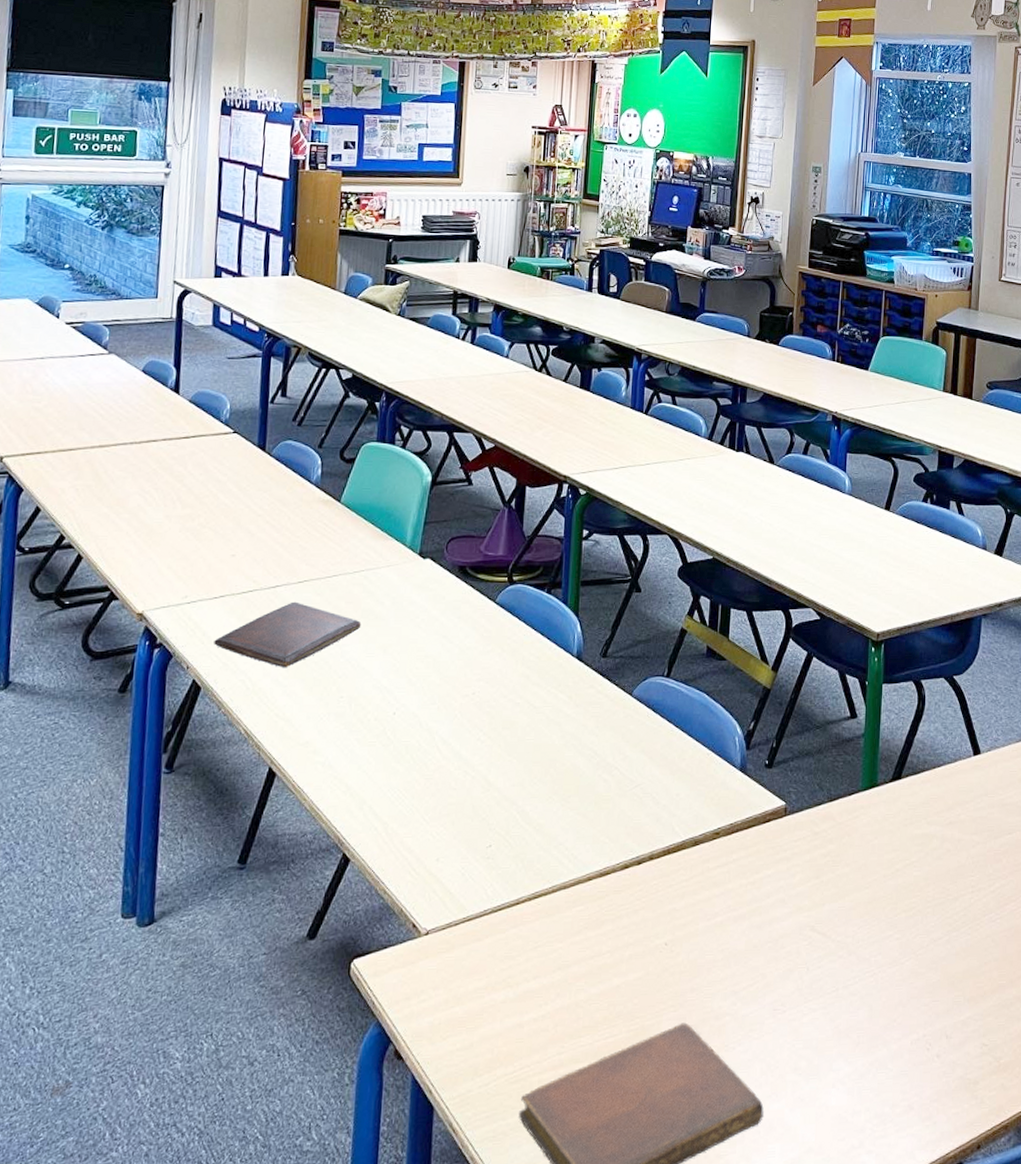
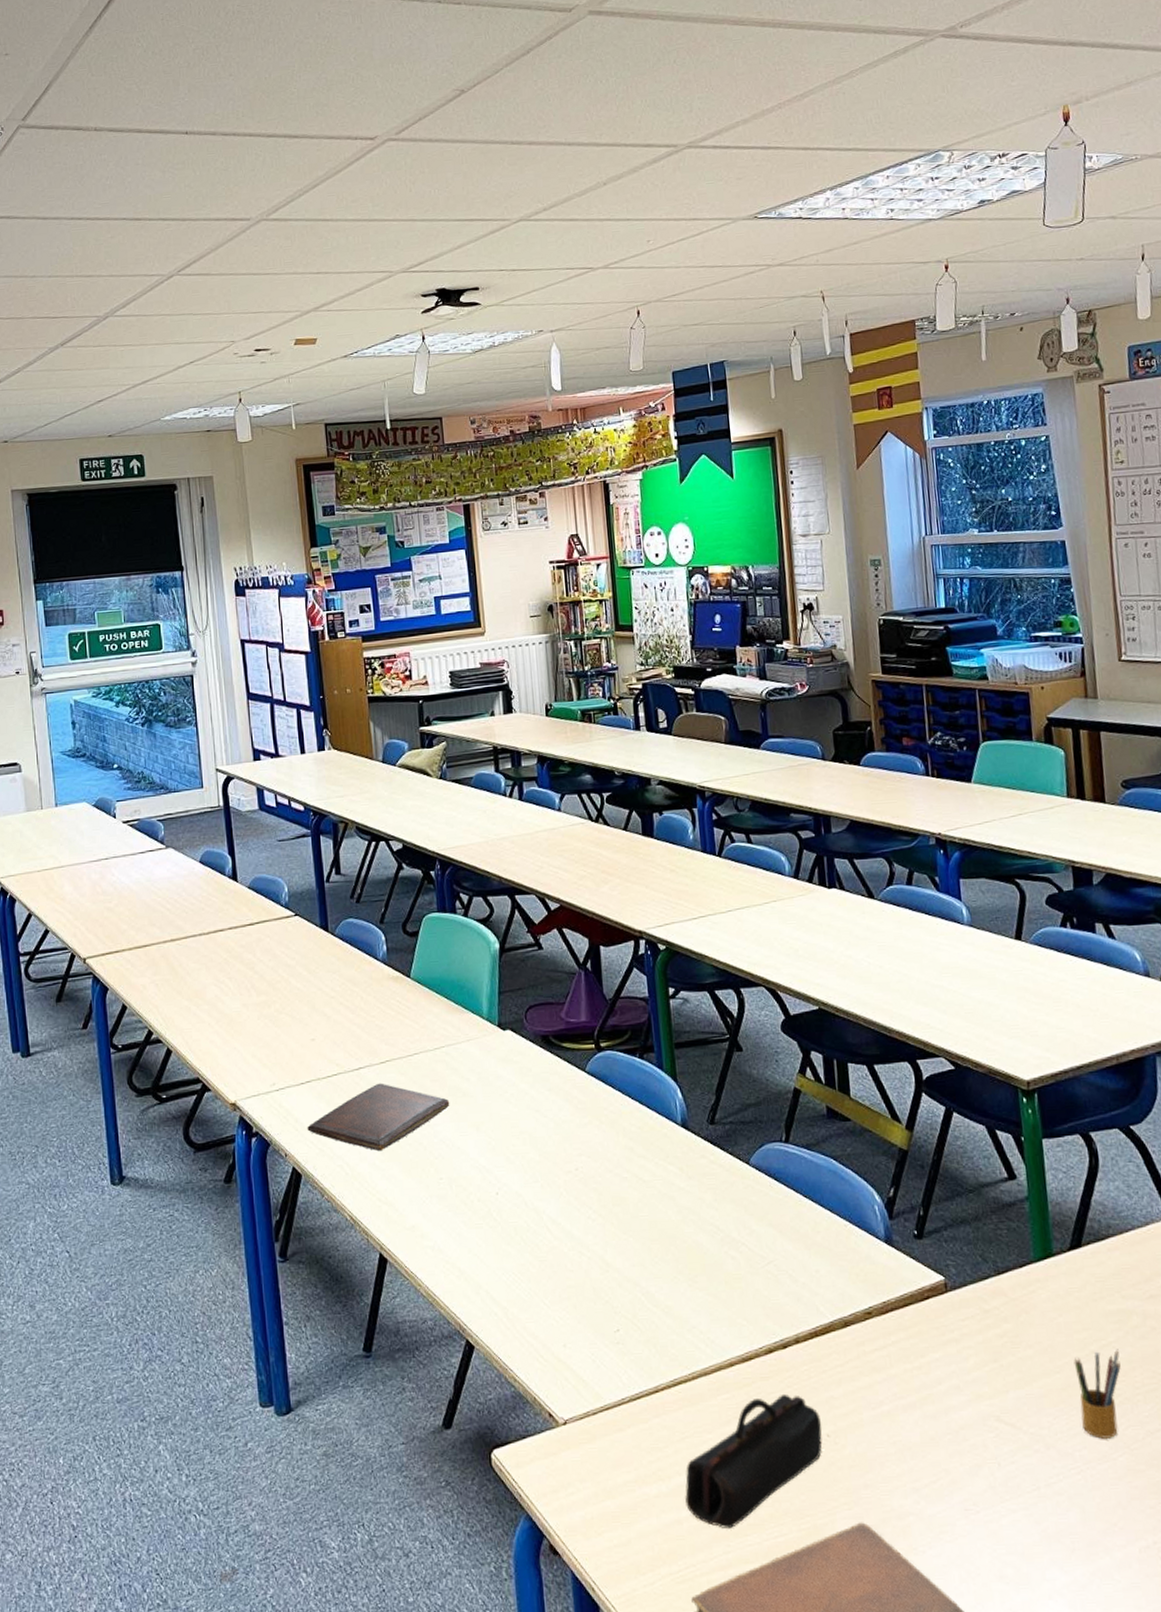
pencil case: none [529,906,662,1031] -> present [685,1393,823,1528]
pencil box: none [881,868,918,946] -> present [1073,1349,1121,1439]

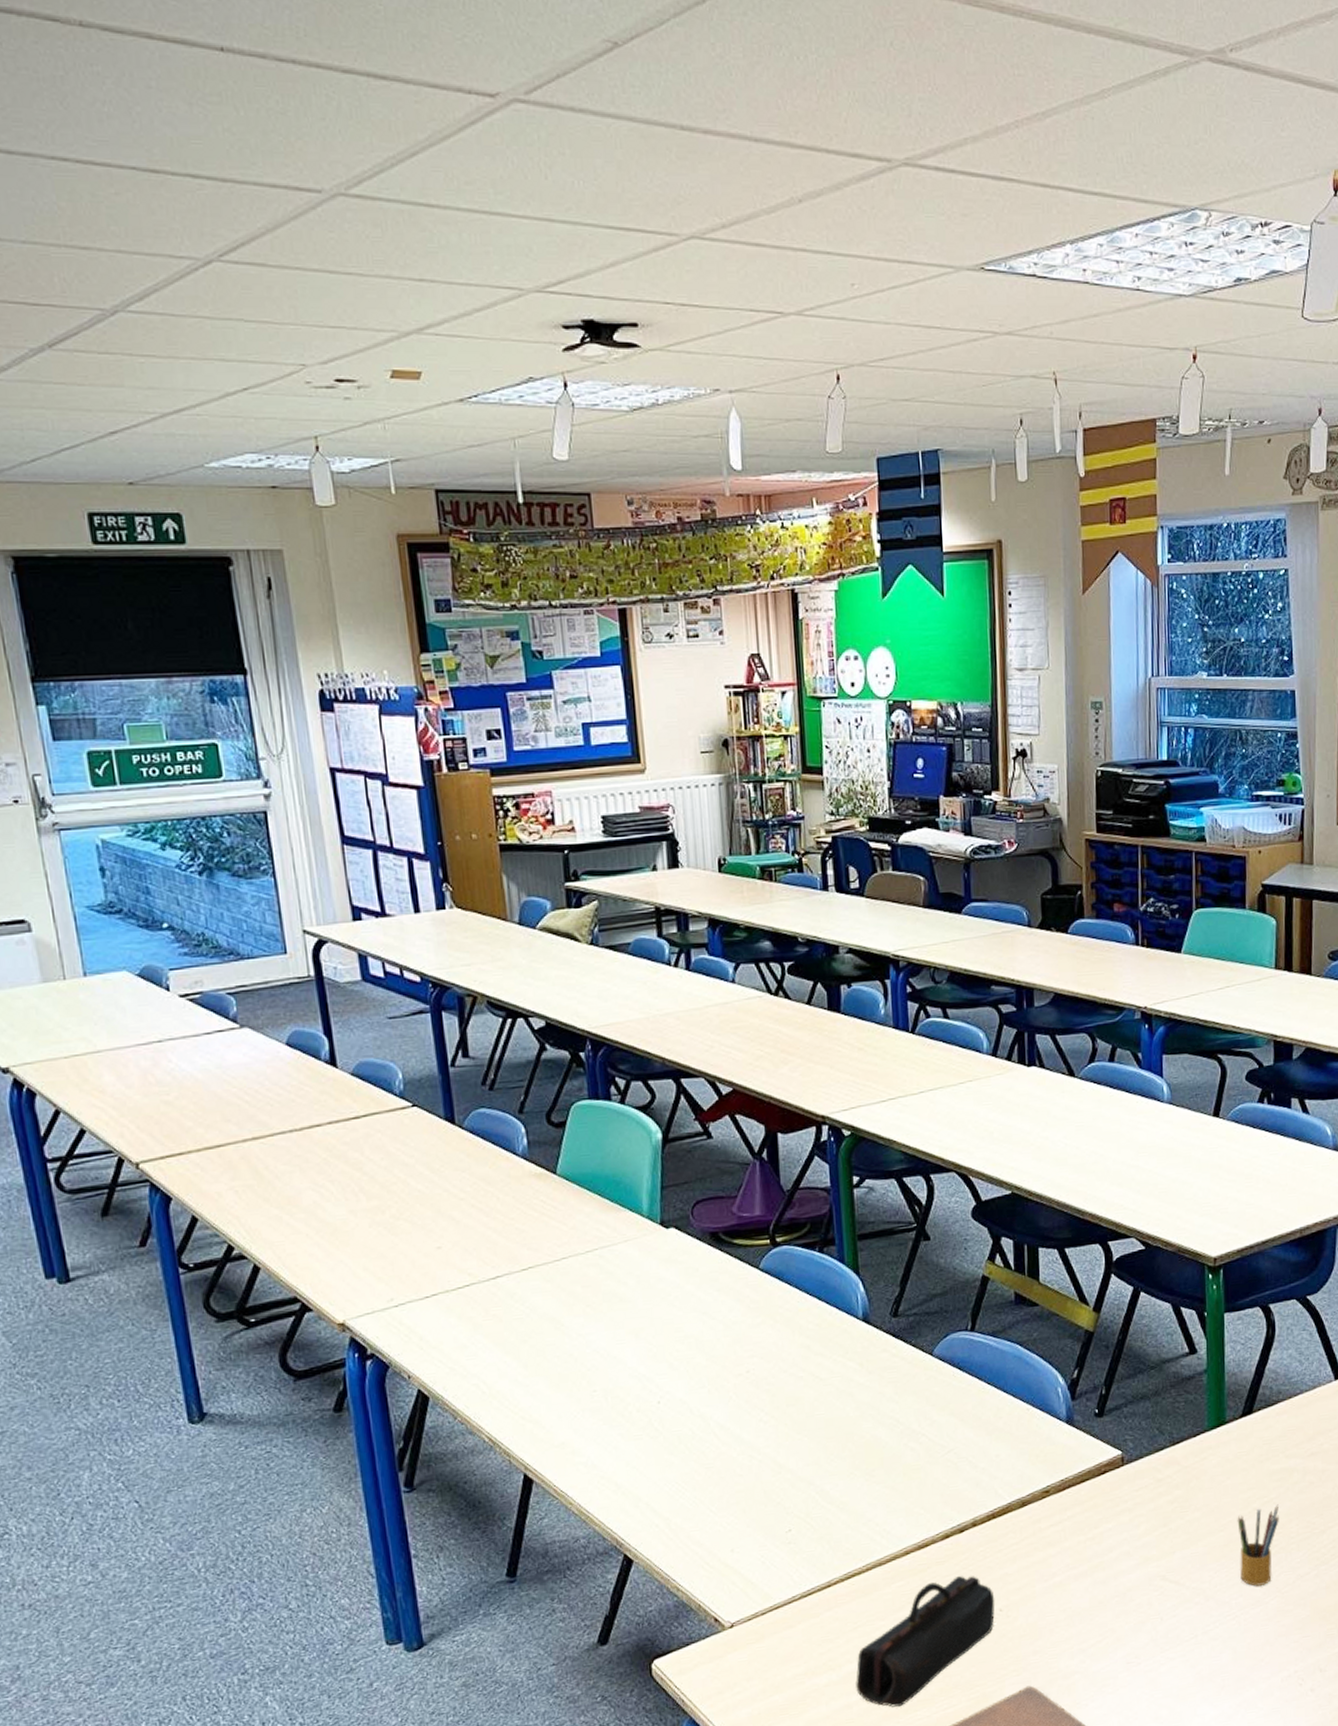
book: present [307,1083,450,1152] -> none [434,1292,605,1367]

